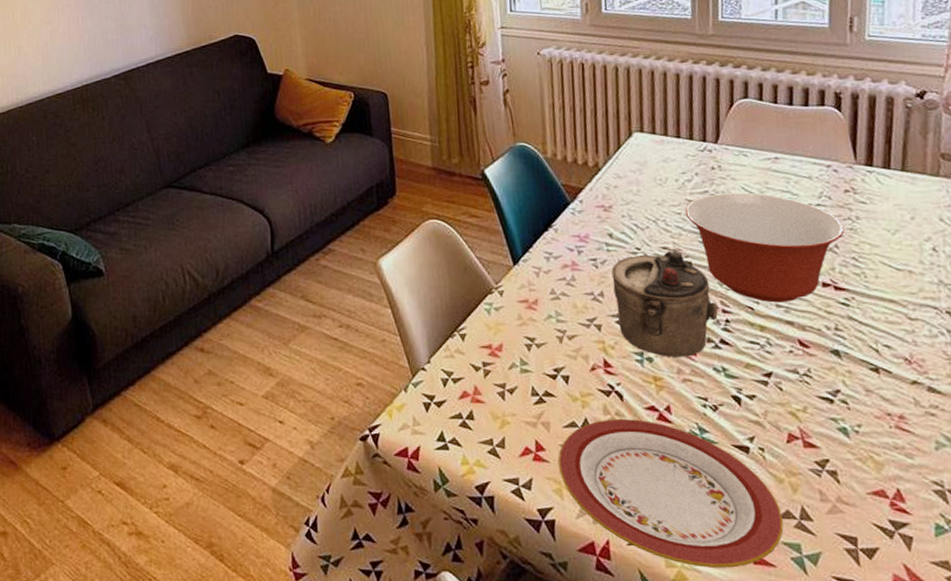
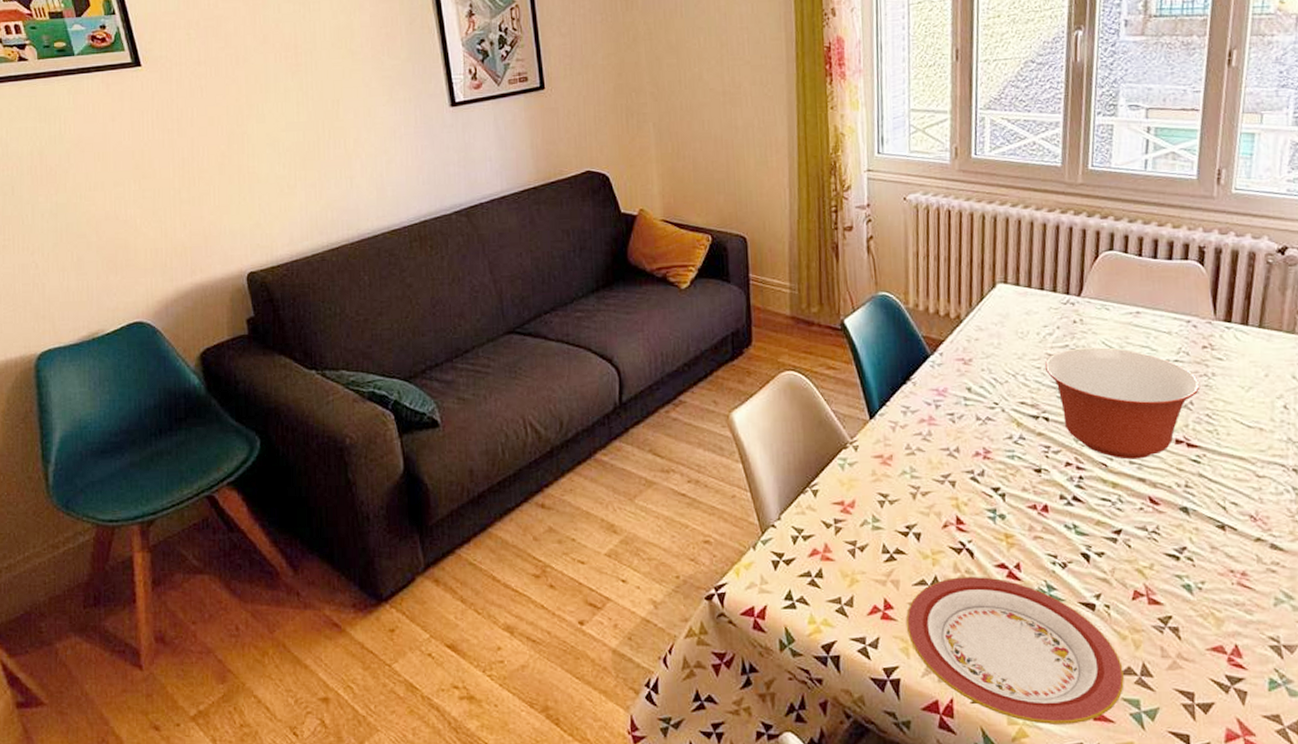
teapot: present [611,251,719,357] -> none [968,406,1073,514]

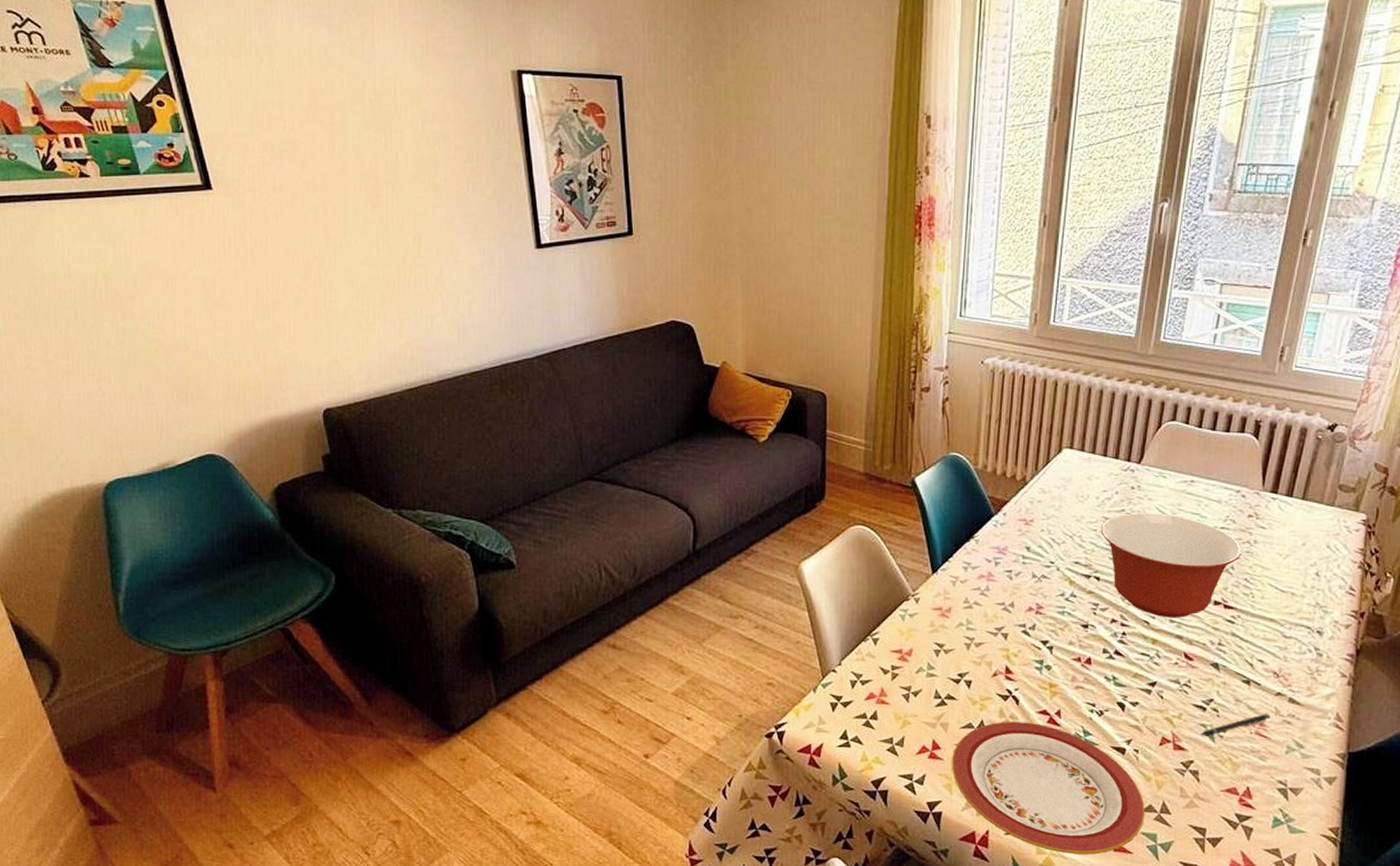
pen: none [1176,561,1253,588] -> present [1200,713,1271,736]

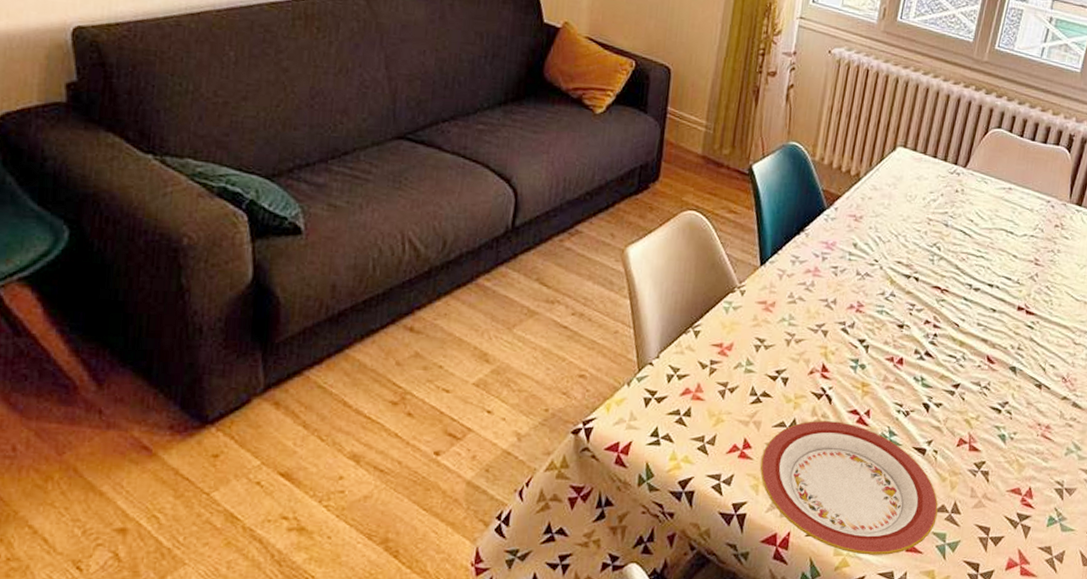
mixing bowl: present [1100,513,1242,618] -> none [924,215,1047,322]
pen: present [1200,713,1271,736] -> none [994,416,1056,438]

